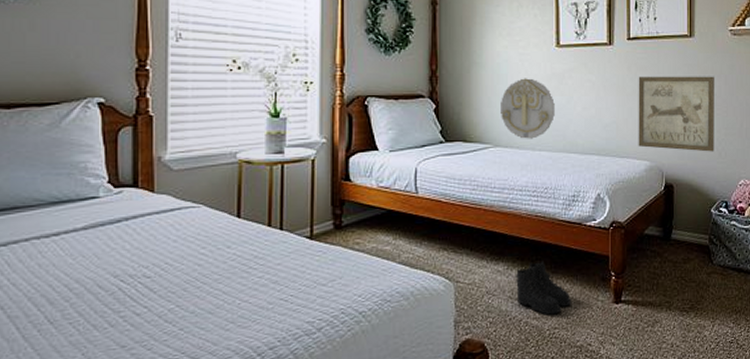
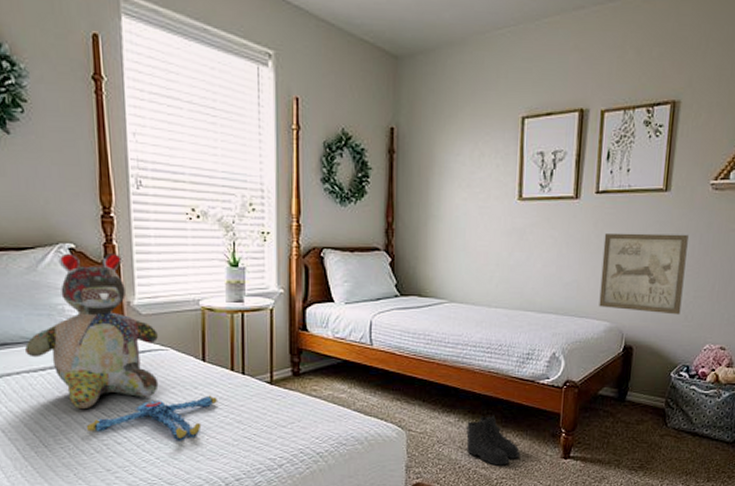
stuffed bear: none [38,106,189,278] -> present [25,252,159,410]
plush toy: none [101,254,251,307] -> present [86,395,217,440]
wall decoration: present [501,78,555,139] -> none [457,232,514,296]

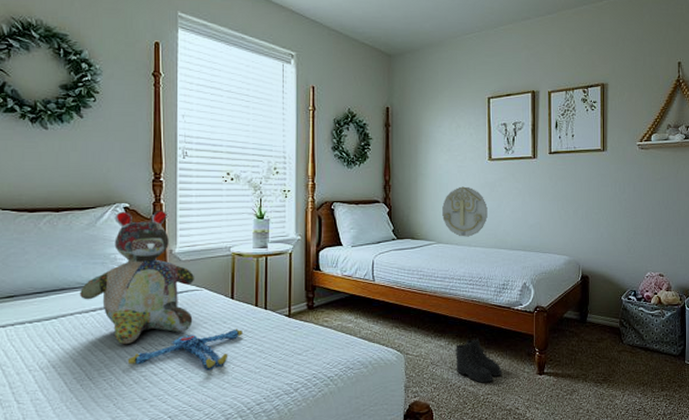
wall decoration: none [457,232,514,296] -> present [442,186,488,237]
wall art: present [599,233,689,315] -> none [558,184,624,249]

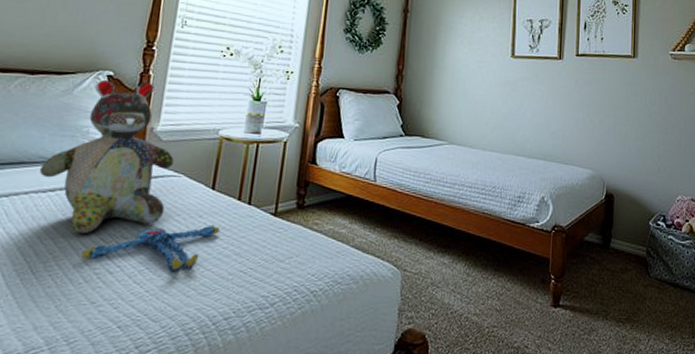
wall decoration: present [442,186,488,237] -> none [457,83,507,140]
boots: present [454,338,501,383] -> none [458,257,511,313]

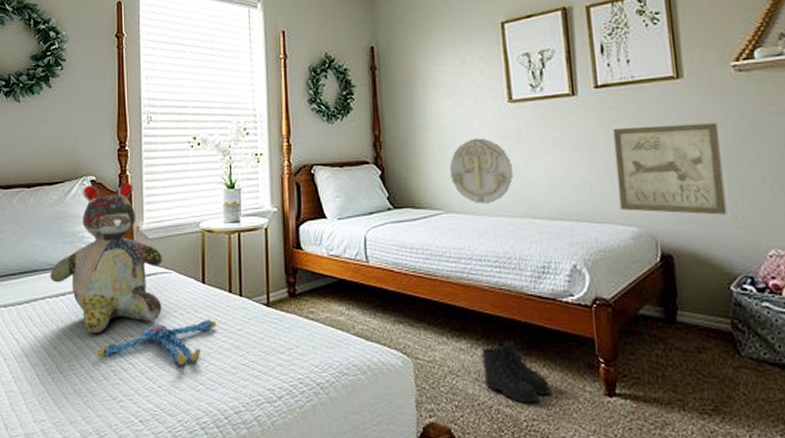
wall decoration: none [457,83,507,140] -> present [450,138,513,204]
boots: none [458,257,511,313] -> present [480,340,551,404]
wall art: none [582,90,655,166] -> present [612,122,727,215]

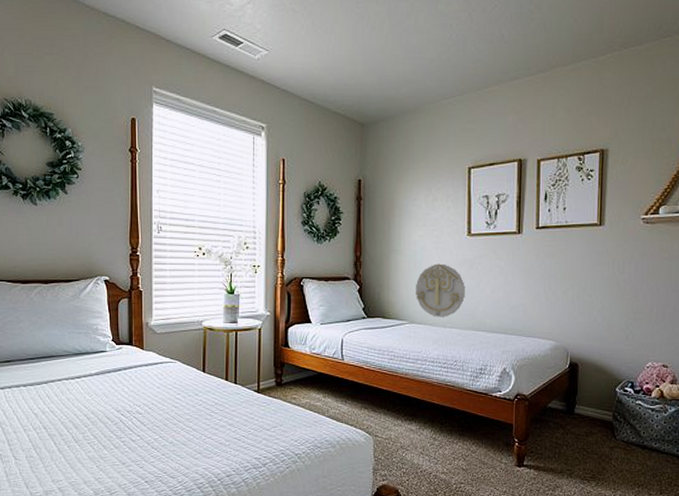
stuffed bear: present [50,181,162,334] -> none [67,283,168,411]
plush toy: present [97,319,216,367] -> none [108,401,213,439]
boots: present [480,340,551,404] -> none [426,424,476,471]
wall art: present [612,122,727,215] -> none [544,262,624,335]

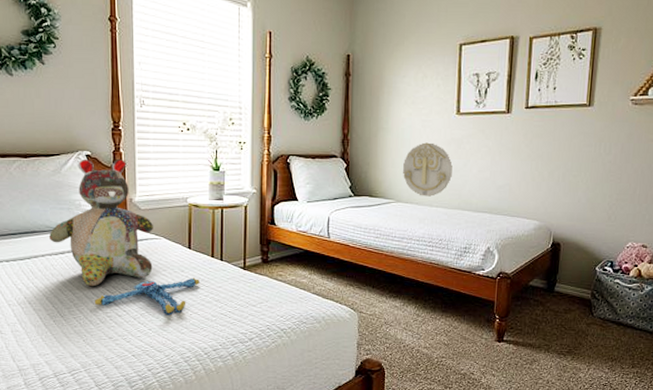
stuffed bear: none [67,283,168,411] -> present [49,158,153,287]
plush toy: none [108,401,213,439] -> present [94,277,199,315]

